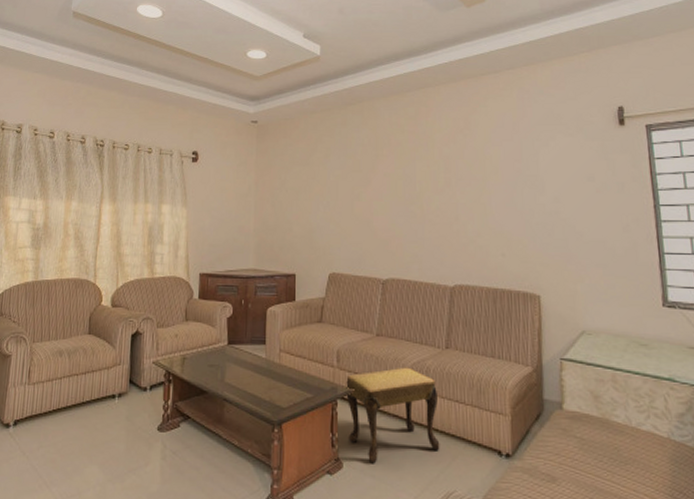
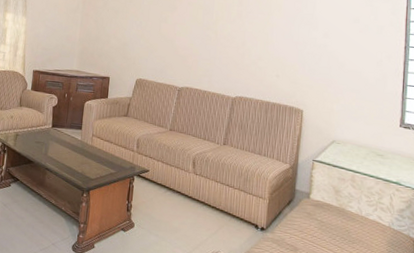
footstool: present [346,367,440,463] -> none [141,156,213,226]

